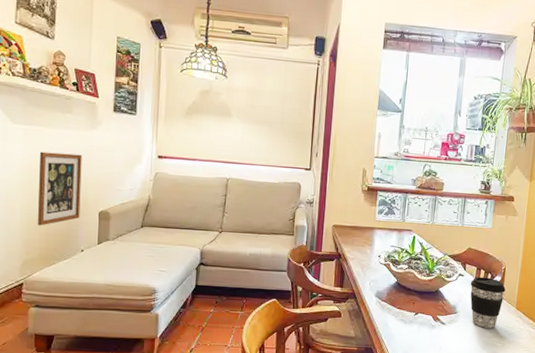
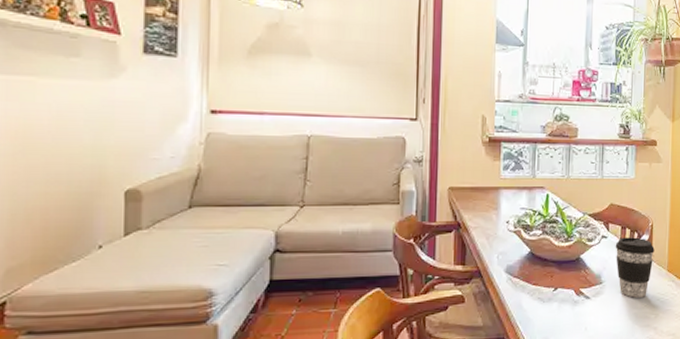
wall art: present [38,151,82,226] -> none [29,111,98,217]

